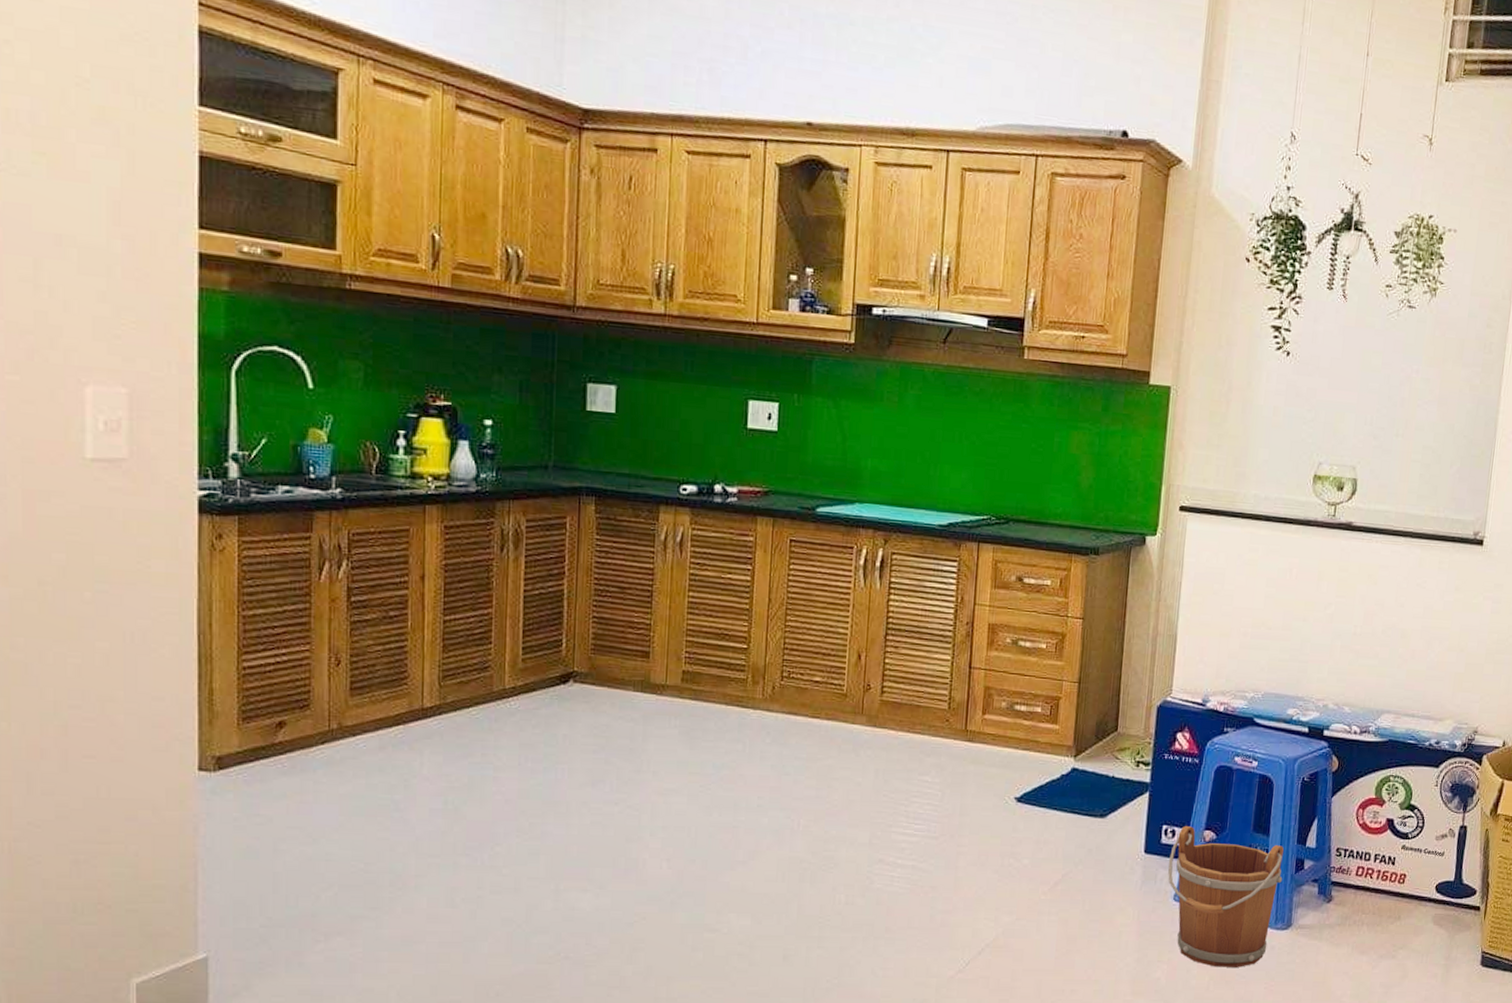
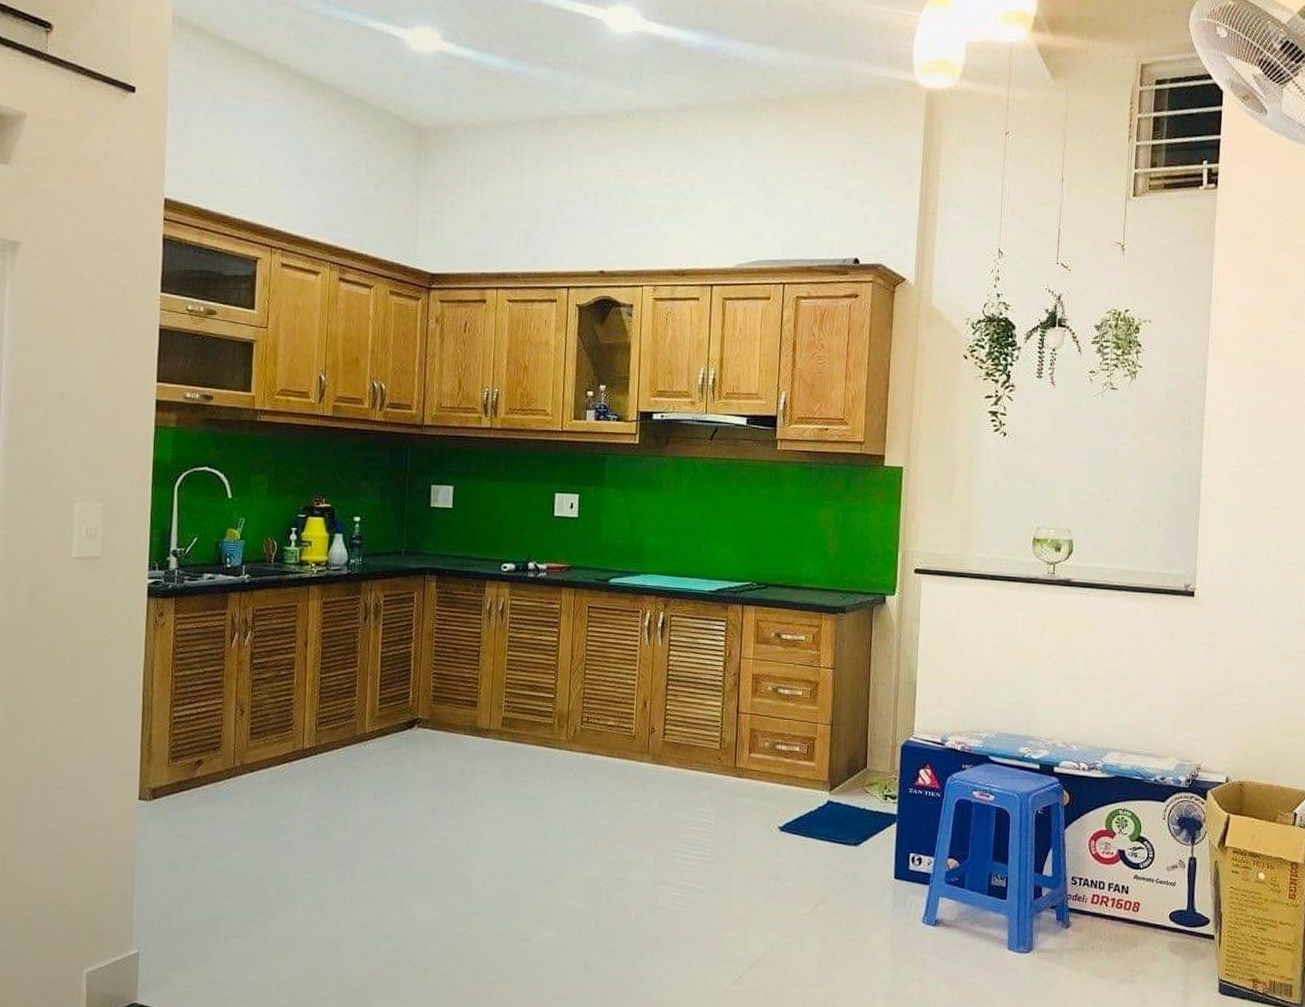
bucket: present [1168,825,1284,967] -> none [916,853,1023,988]

